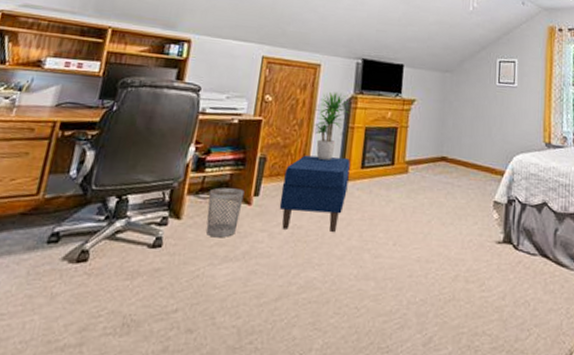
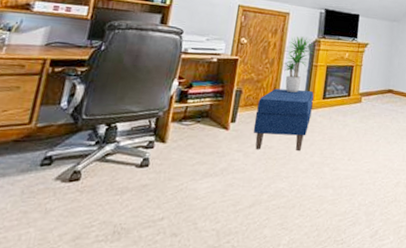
wastebasket: present [206,187,245,238] -> none [188,116,223,158]

